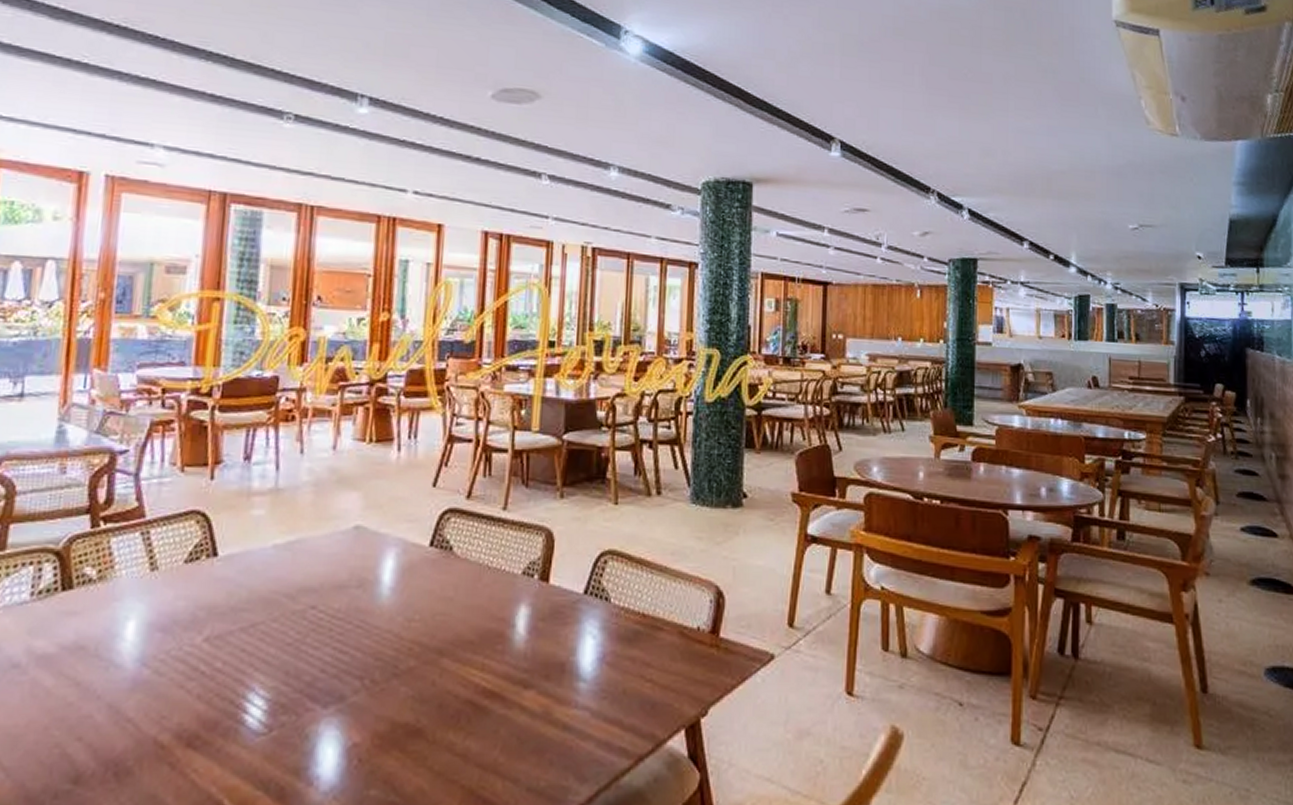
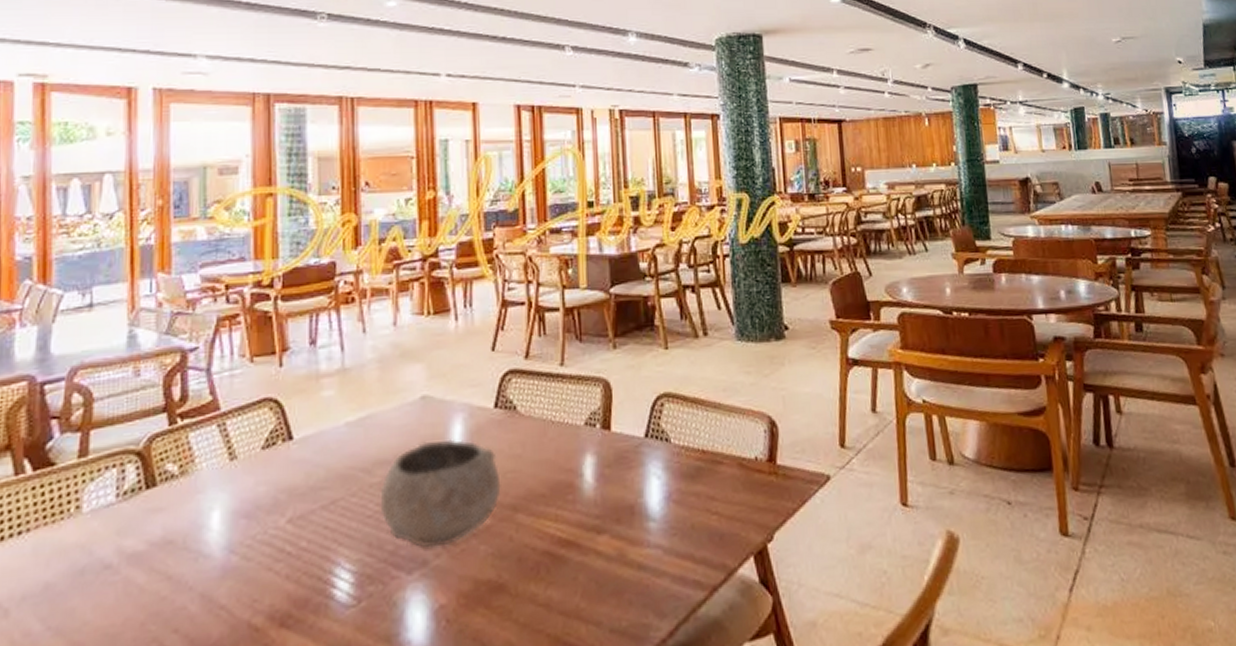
bowl: none [300,573,430,683] -> present [380,439,501,549]

